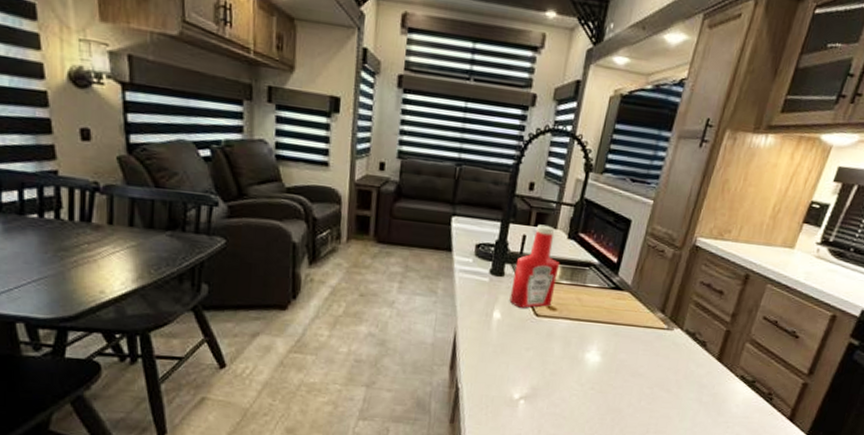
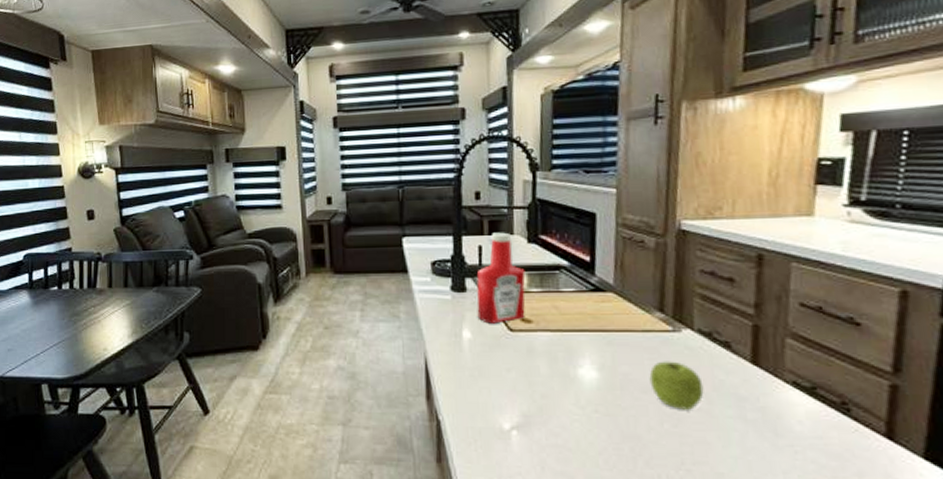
fruit: none [639,352,679,392] -> present [649,361,704,410]

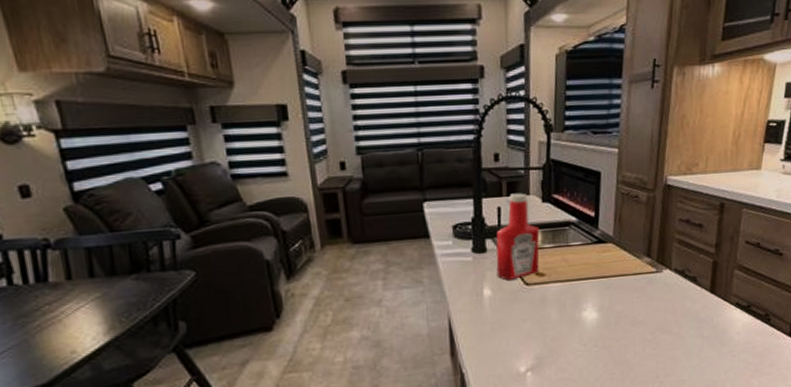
fruit: present [649,361,704,410] -> none [637,297,676,336]

